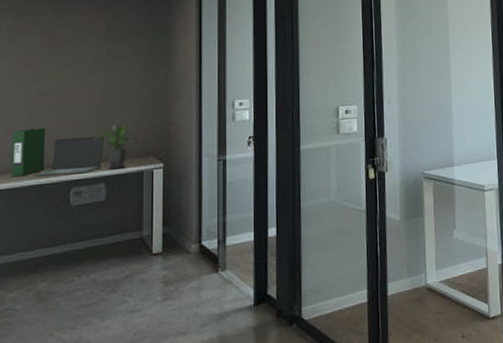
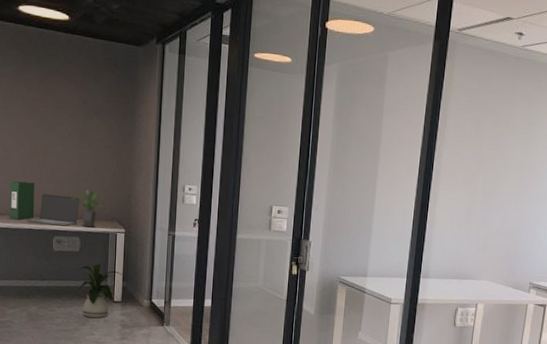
house plant: none [98,211,163,282] -> present [74,264,123,319]

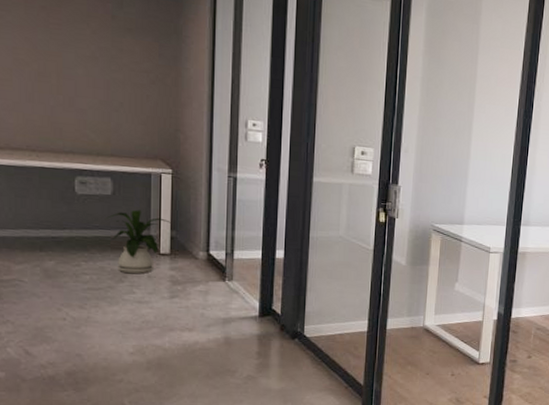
binder: present [10,181,35,220] -> none [11,108,48,156]
laptop: present [27,194,79,226] -> none [37,125,109,165]
potted plant: present [71,190,106,228] -> none [97,122,146,167]

